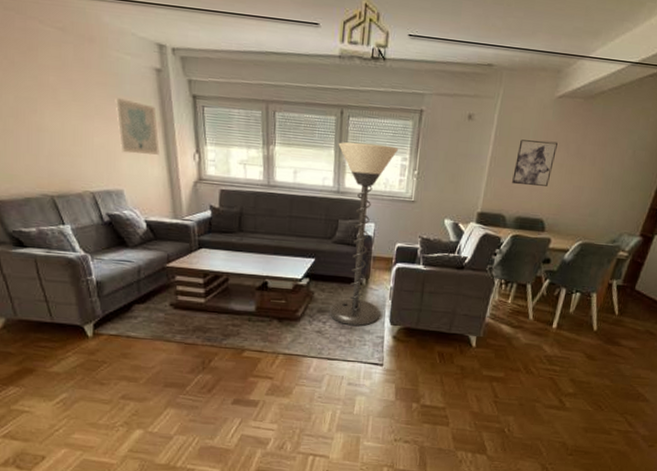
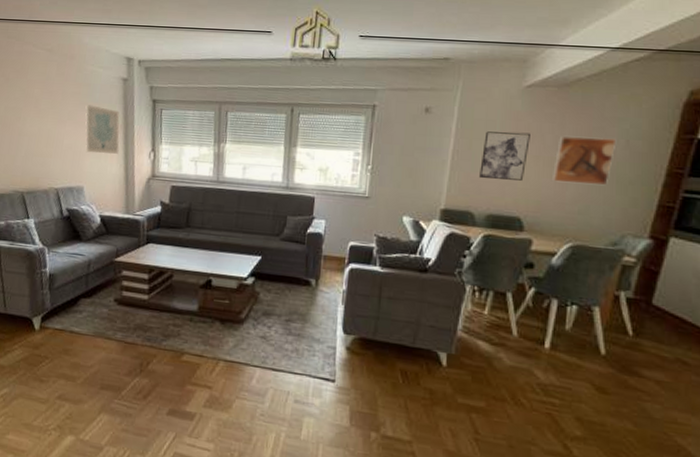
floor lamp: present [329,142,399,326] -> none [274,138,351,333]
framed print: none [572,146,626,191] -> present [552,136,617,186]

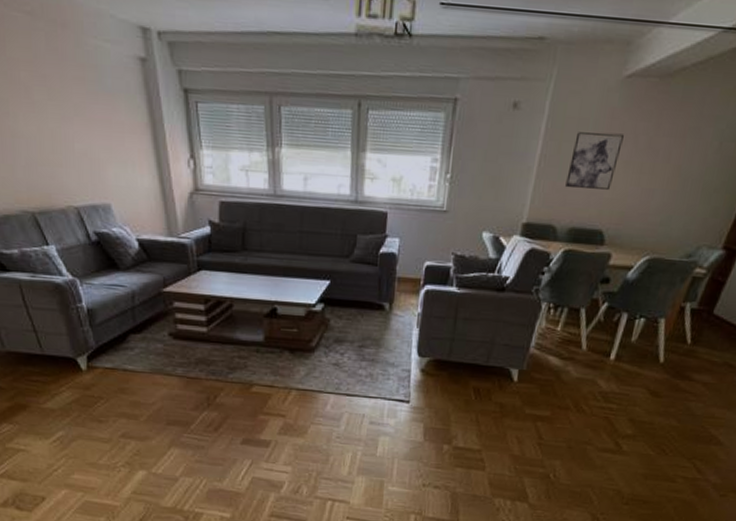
wall art: present [85,105,120,155] -> none [95,95,149,163]
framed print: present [552,136,617,186] -> none [639,138,711,194]

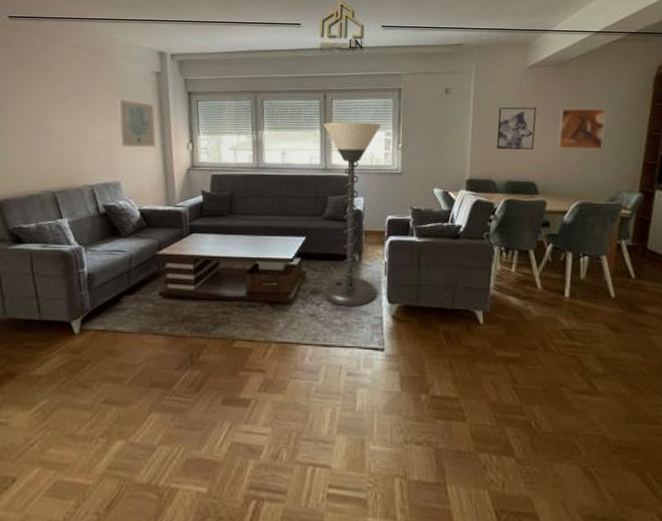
wall art: none [95,95,149,163] -> present [118,99,156,148]
floor lamp: none [347,140,428,358] -> present [322,122,382,306]
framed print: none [639,138,711,194] -> present [557,107,606,150]

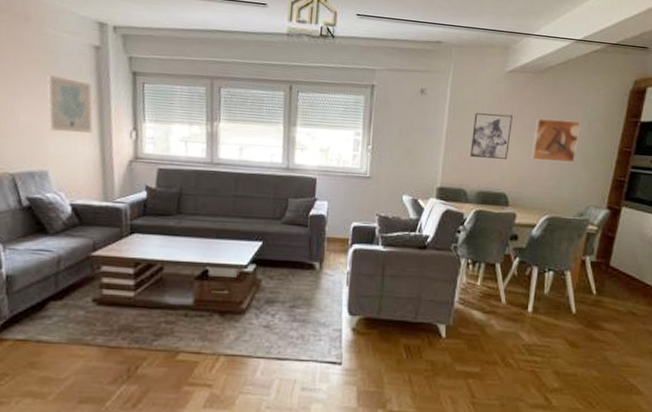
floor lamp: present [322,122,382,306] -> none [278,117,351,317]

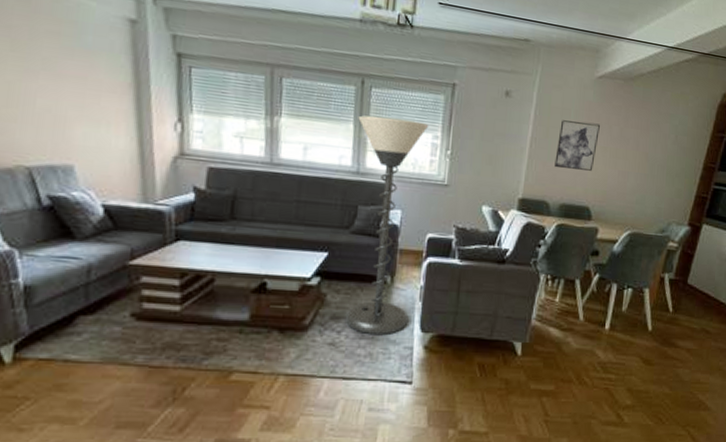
wall art: present [47,75,93,134] -> none [70,50,129,123]
floor lamp: none [278,117,351,317] -> present [345,115,429,334]
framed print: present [531,118,581,163] -> none [617,129,668,178]

